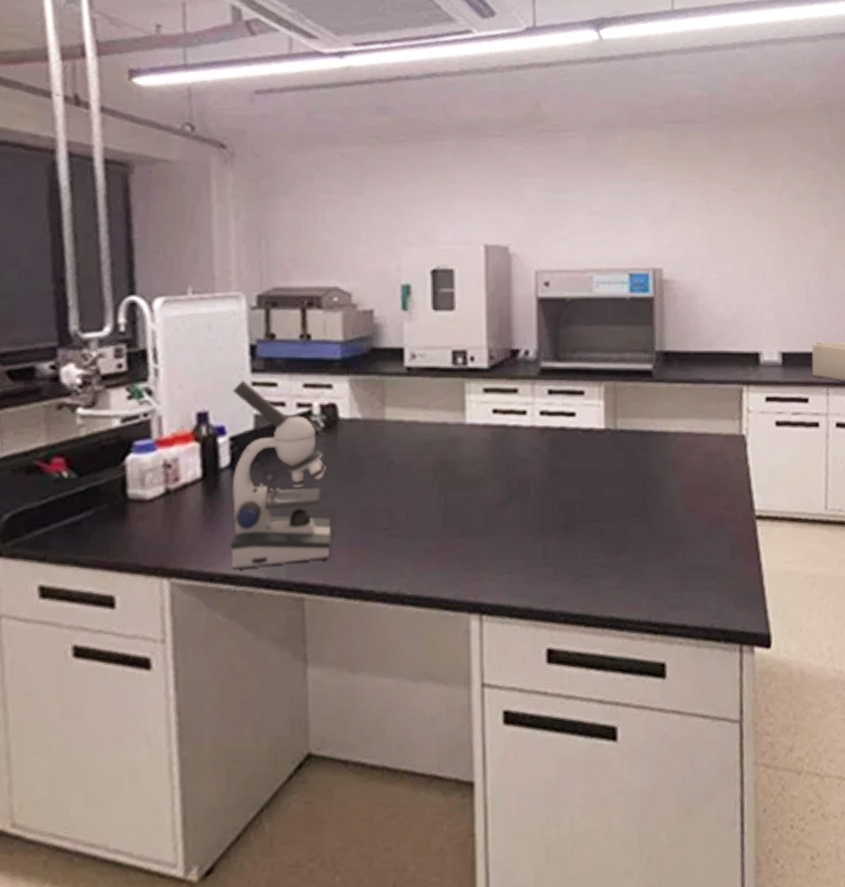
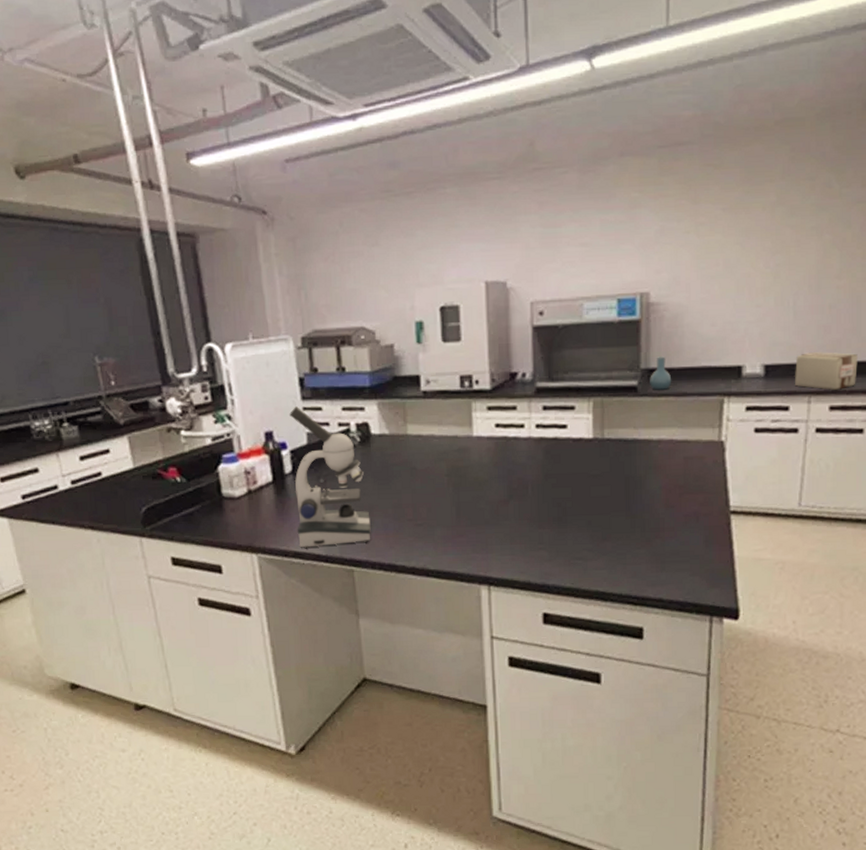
flask: none [665,338,689,377] -> present [650,356,672,391]

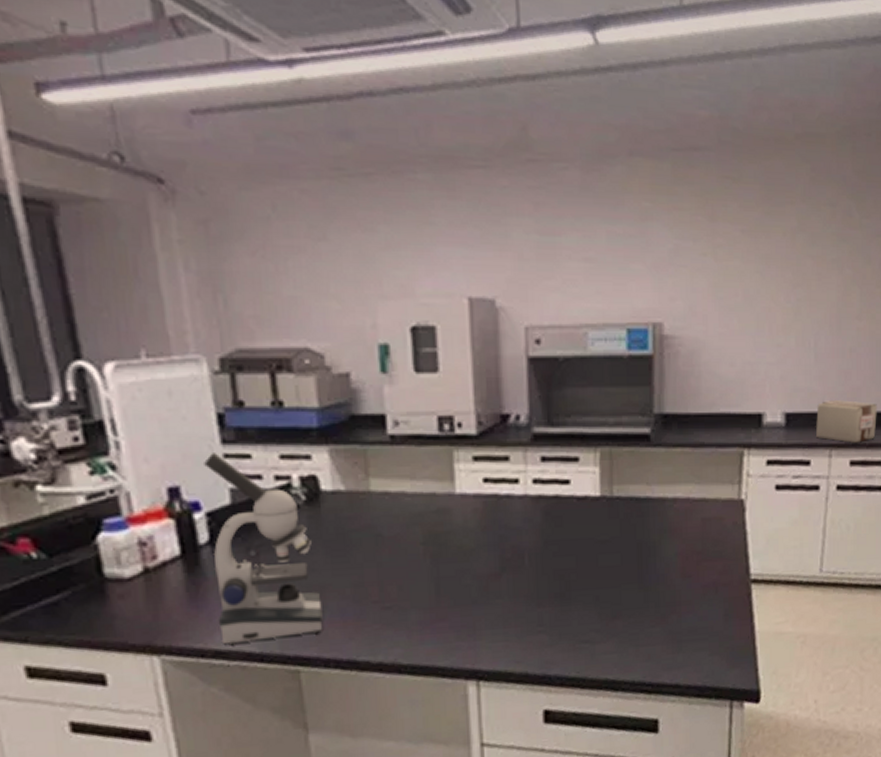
flask: present [650,356,672,391] -> none [664,400,688,441]

